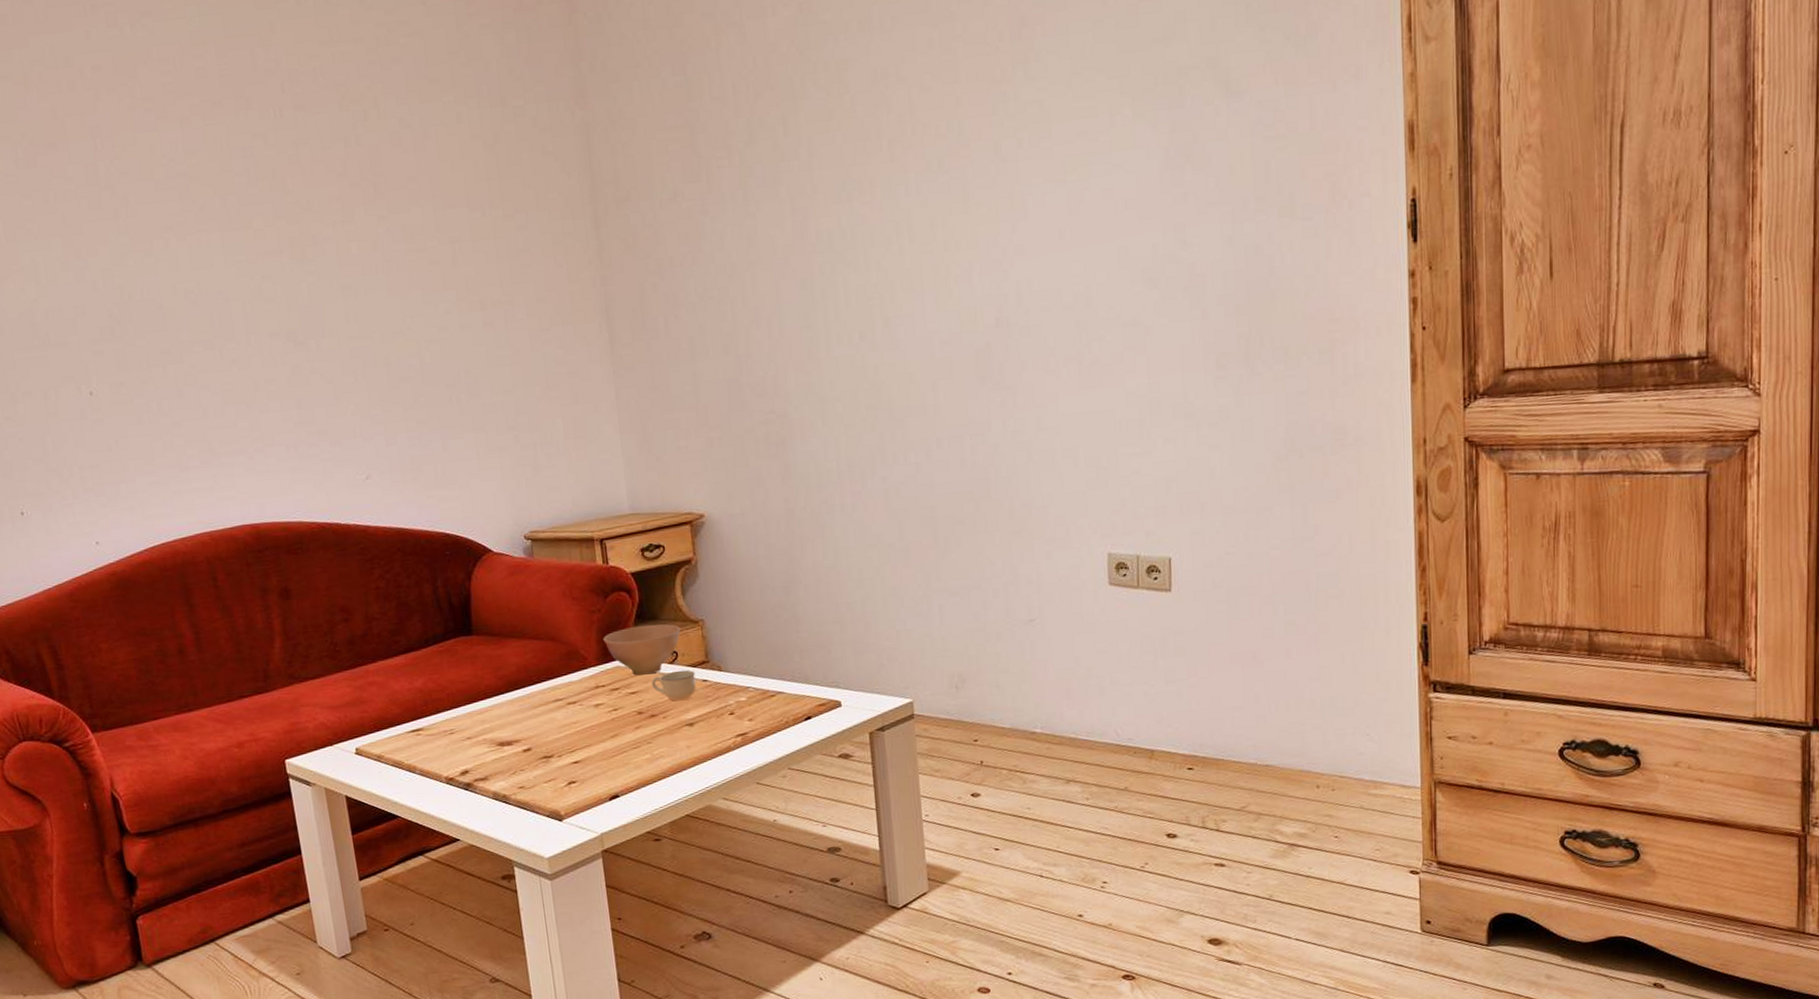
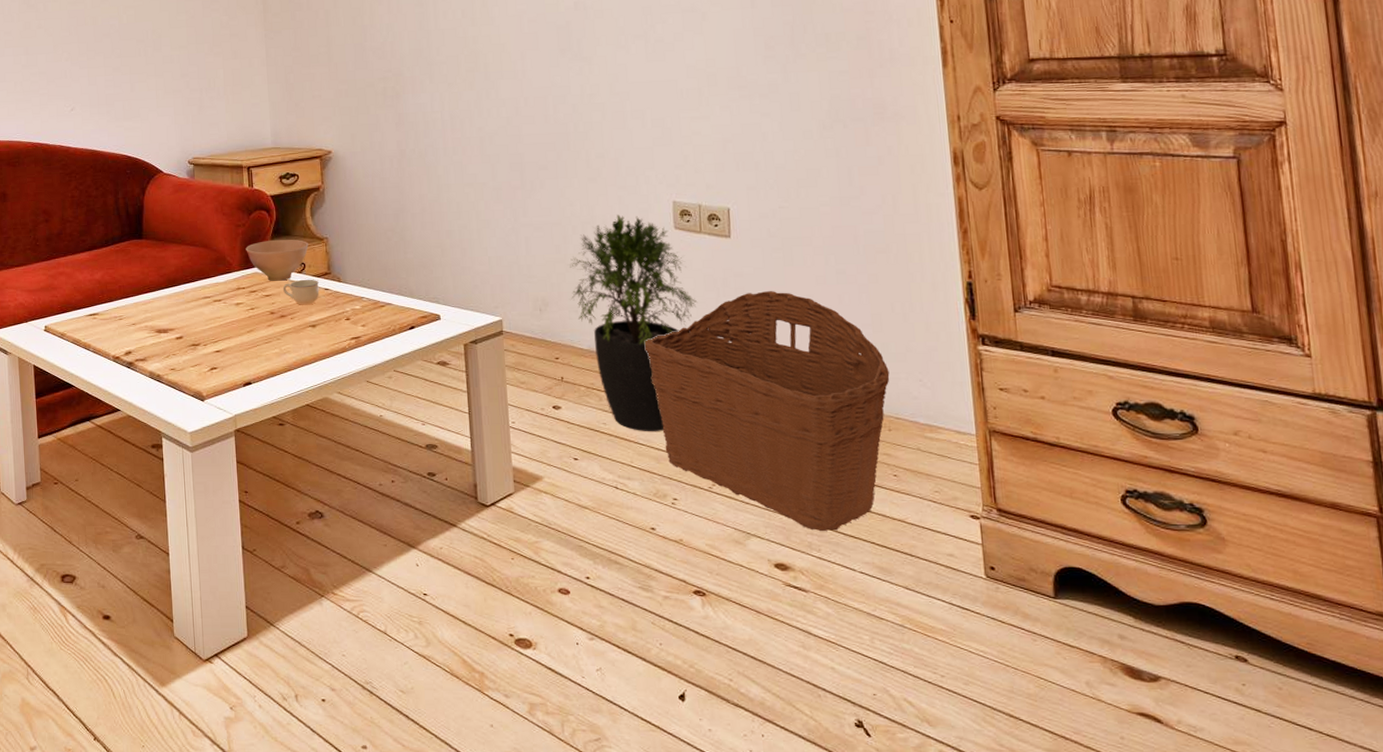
potted plant: none [990,572,1134,813] -> present [570,214,698,431]
wicker basket: none [1073,648,1336,902] -> present [644,291,890,532]

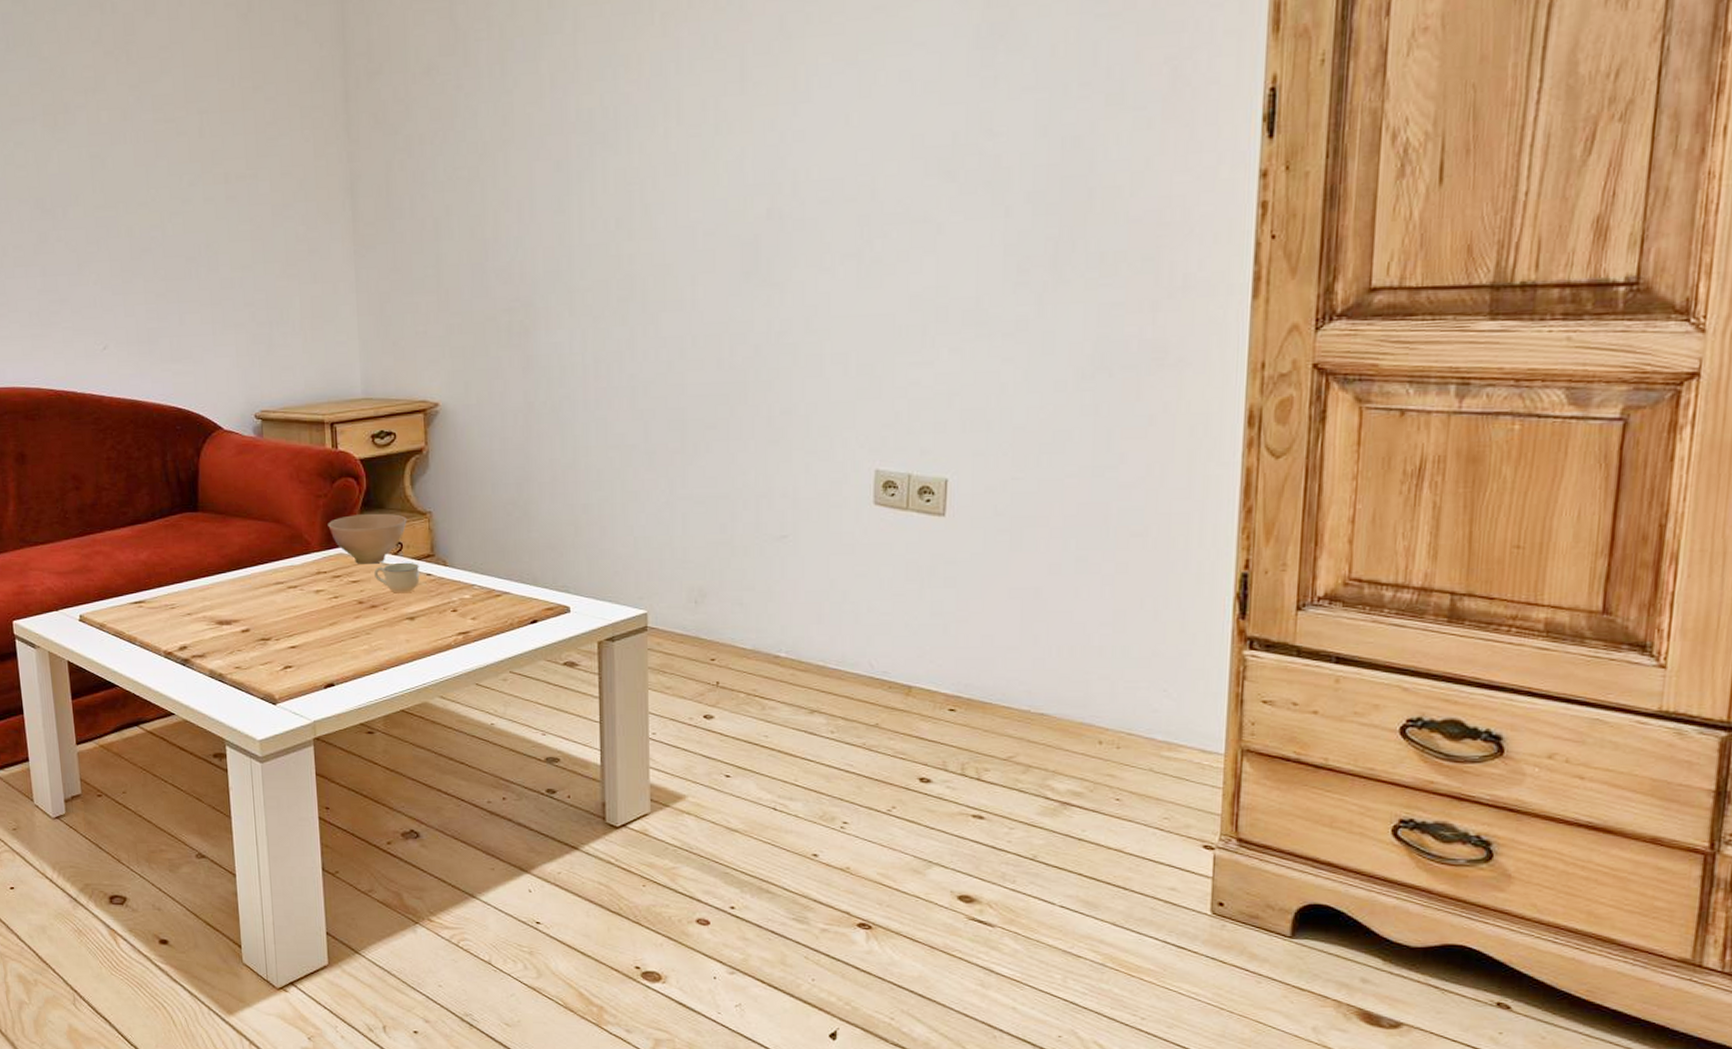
potted plant: present [570,214,698,431] -> none [735,486,895,746]
wicker basket: present [644,291,890,532] -> none [823,582,1127,861]

